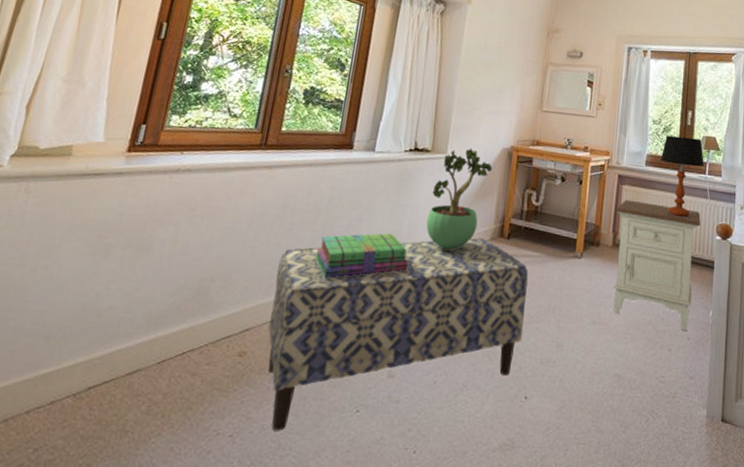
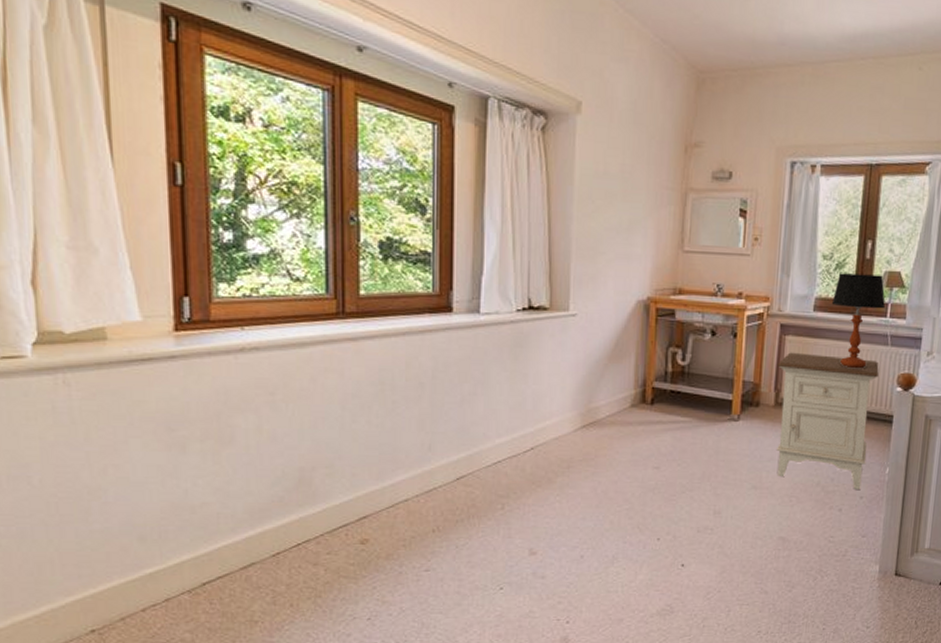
bench: present [268,238,529,431] -> none [387,405,679,612]
stack of books: present [315,233,409,278] -> none [428,406,538,459]
potted plant: present [426,148,492,250] -> none [553,302,626,420]

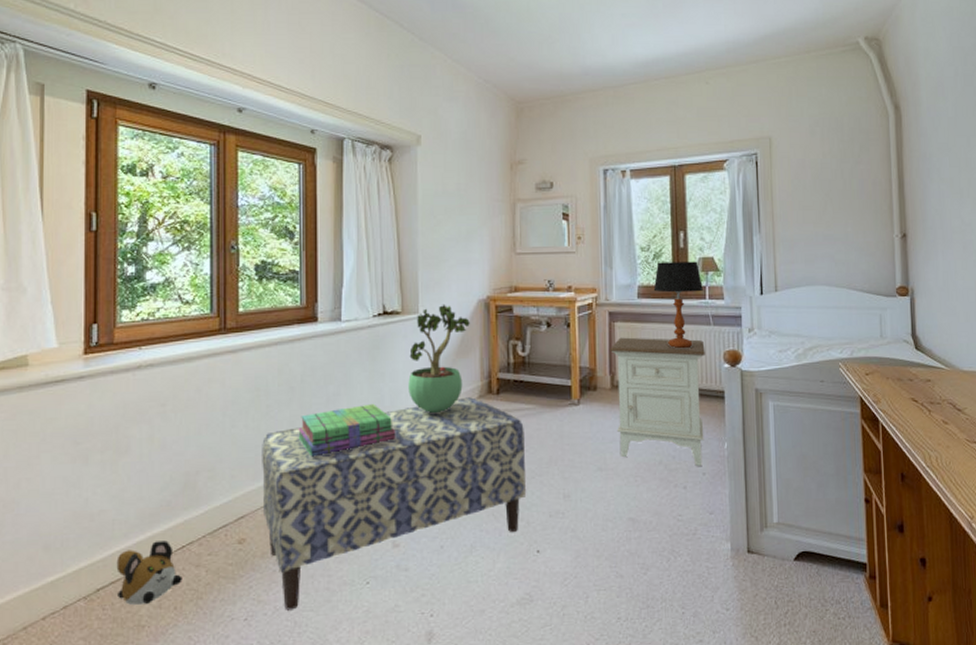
plush toy: none [223,537,299,600] -> present [116,540,182,605]
bench: none [387,405,679,612] -> present [262,397,527,611]
stack of books: none [428,406,538,459] -> present [298,403,396,457]
potted plant: none [553,302,626,420] -> present [408,304,470,413]

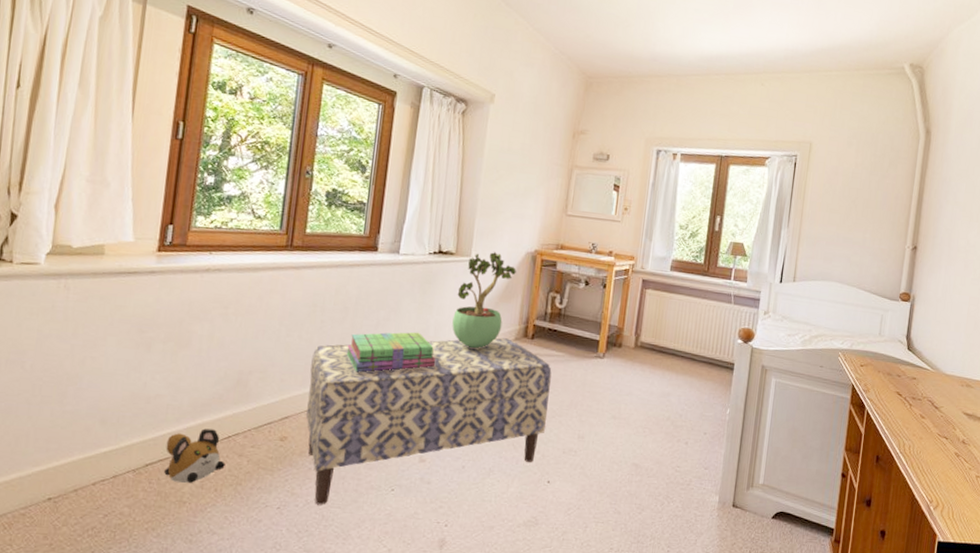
nightstand: present [610,337,705,467] -> none [633,303,724,427]
table lamp: present [653,261,703,349] -> none [685,241,730,322]

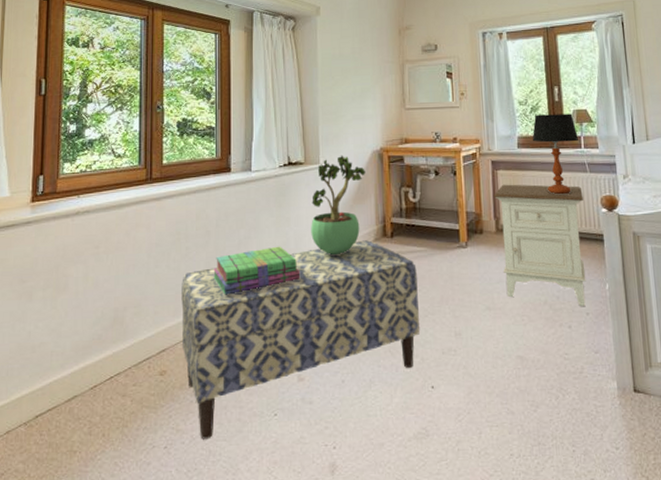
plush toy: present [164,428,225,483] -> none [53,371,110,431]
nightstand: none [633,303,724,427] -> present [494,184,586,307]
table lamp: none [685,241,730,322] -> present [532,114,578,195]

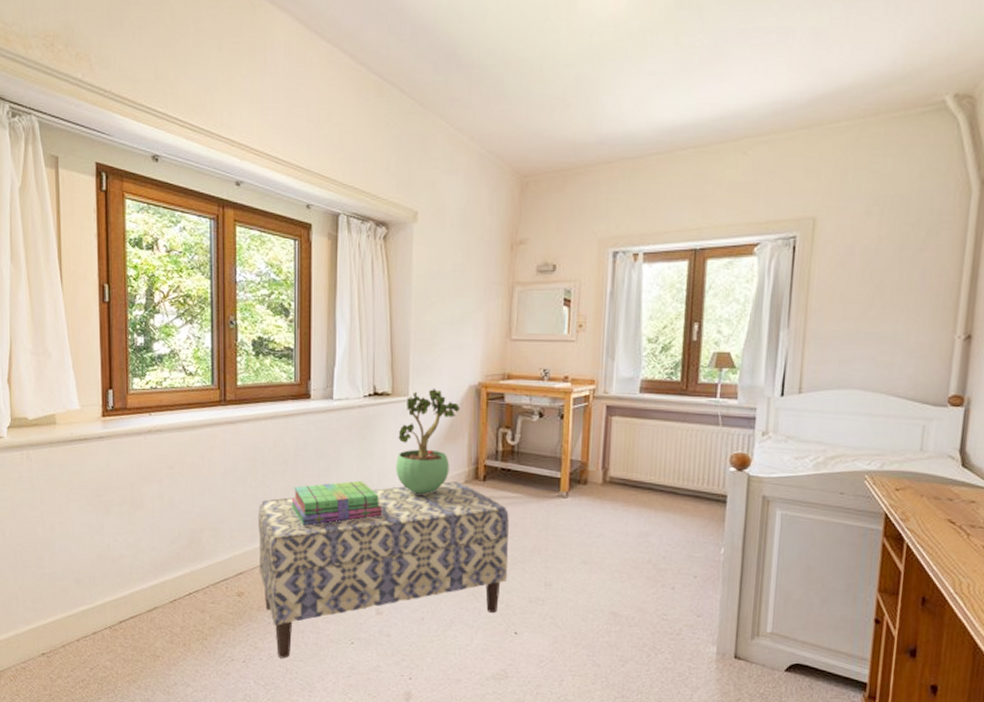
nightstand: present [494,184,586,307] -> none [605,432,710,570]
table lamp: present [532,114,578,195] -> none [658,355,715,449]

